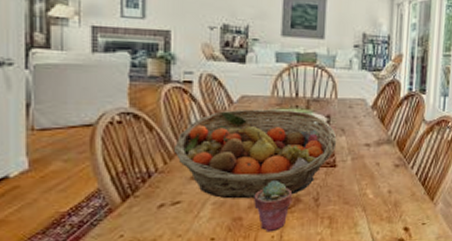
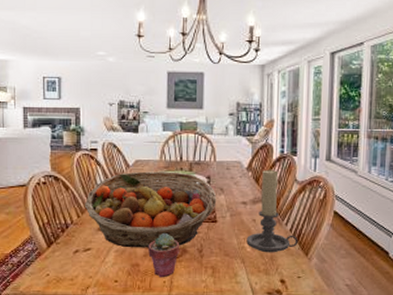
candle holder: none [368,108,424,199] -> present [246,169,298,253]

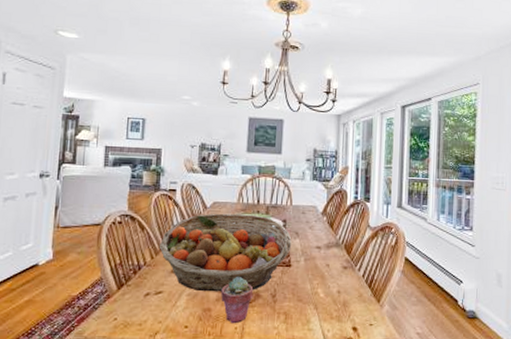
candle holder: present [246,169,298,253] -> none [320,214,371,299]

